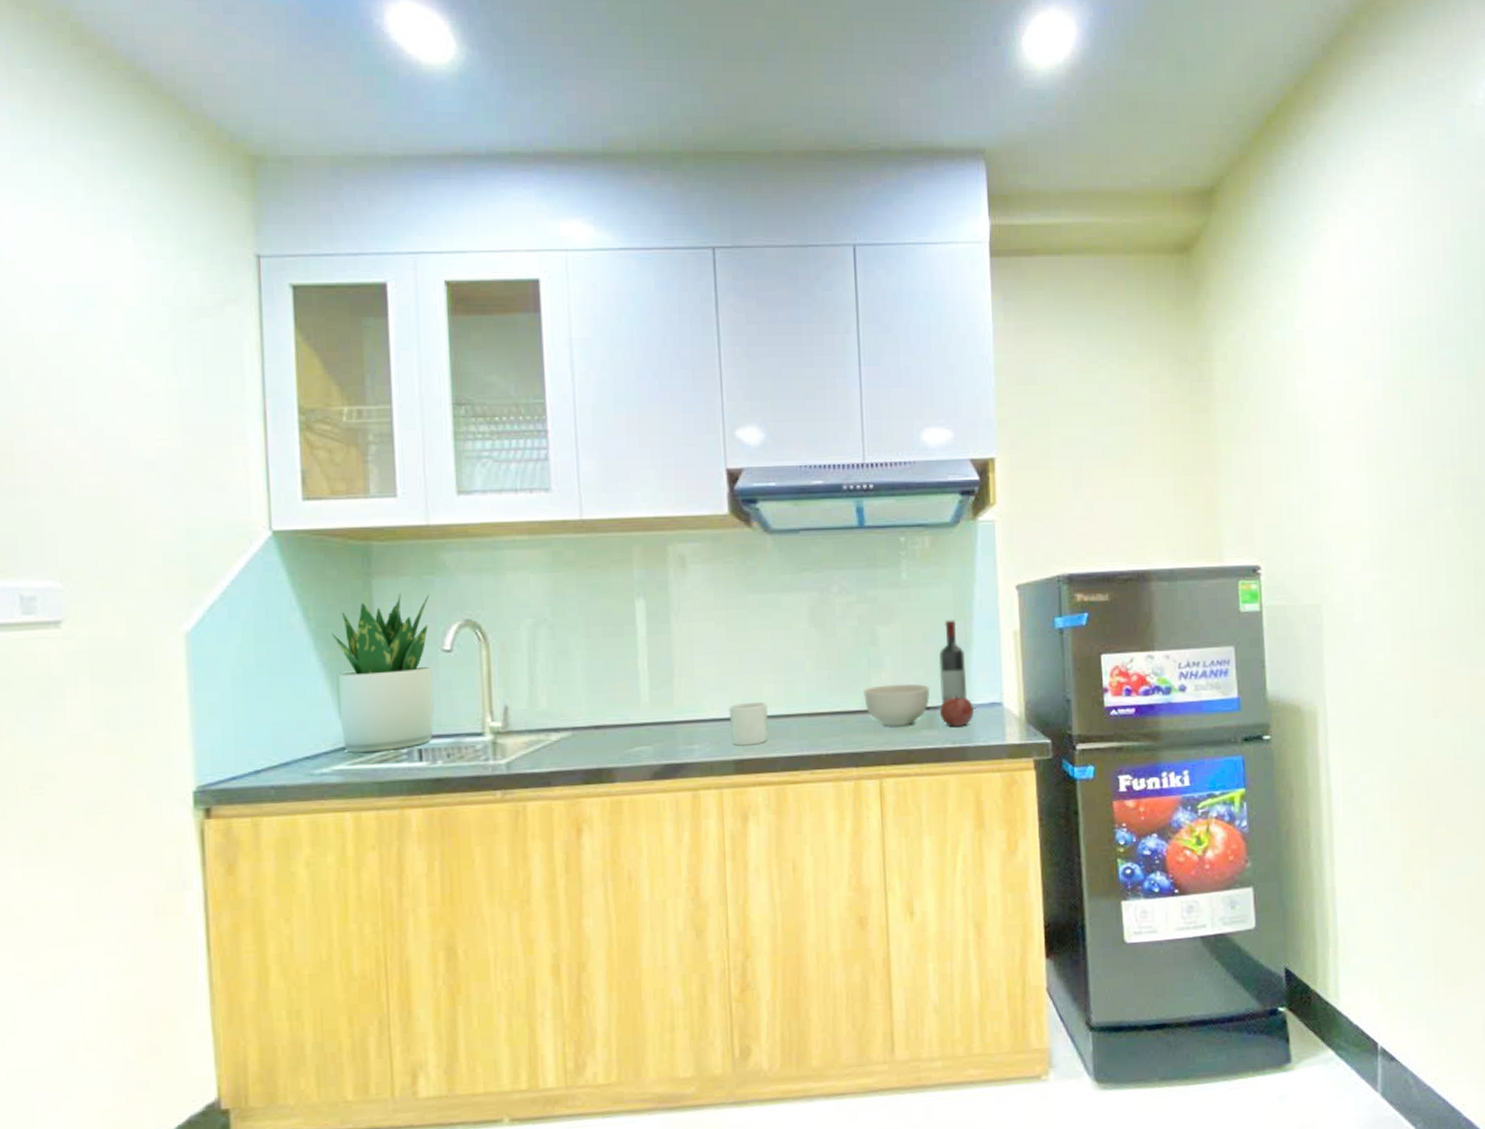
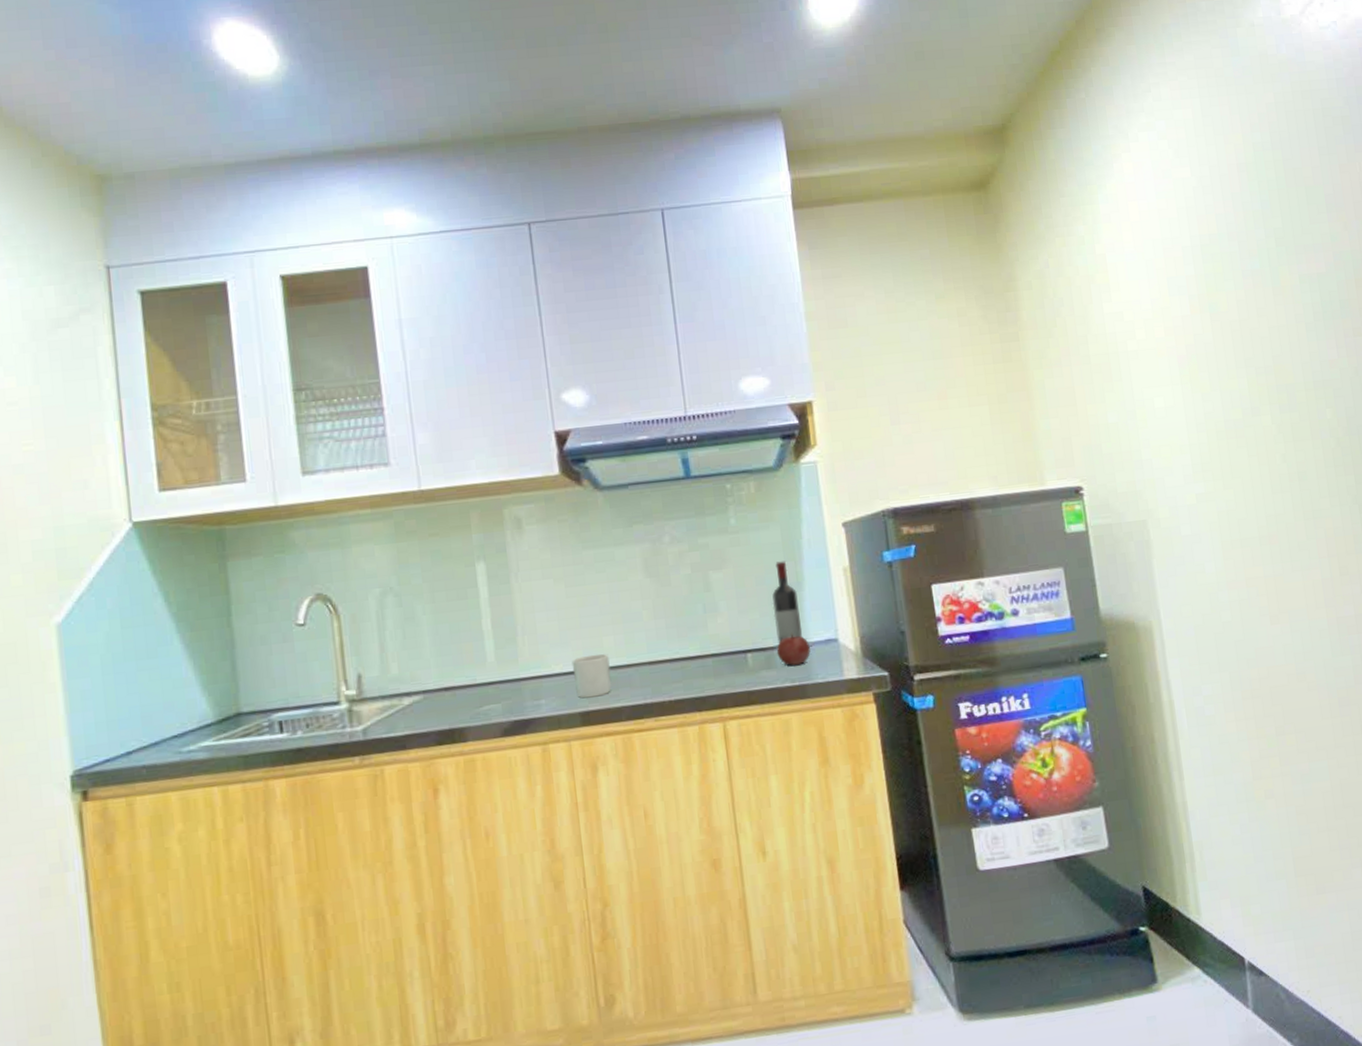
planter: present [331,593,434,753] -> none [192,572,292,729]
bowl: present [862,683,930,727] -> none [700,626,766,670]

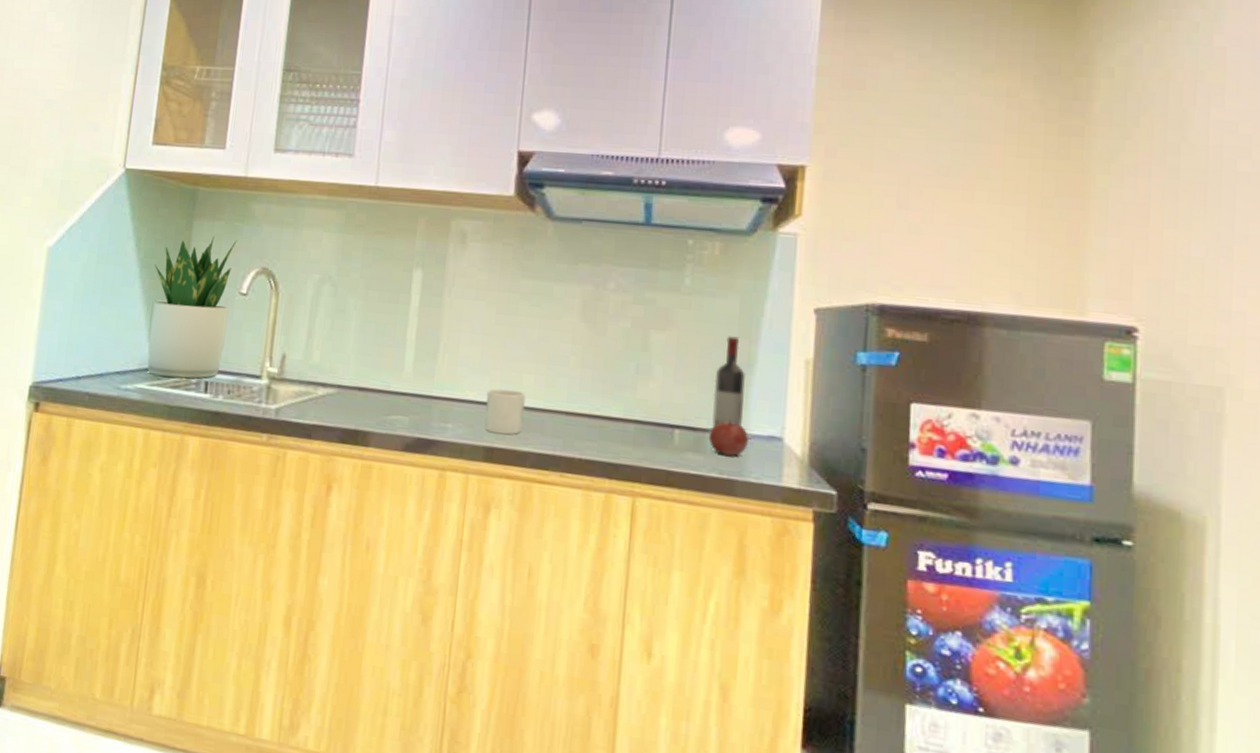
planter: none [192,572,292,729] -> present [147,236,237,379]

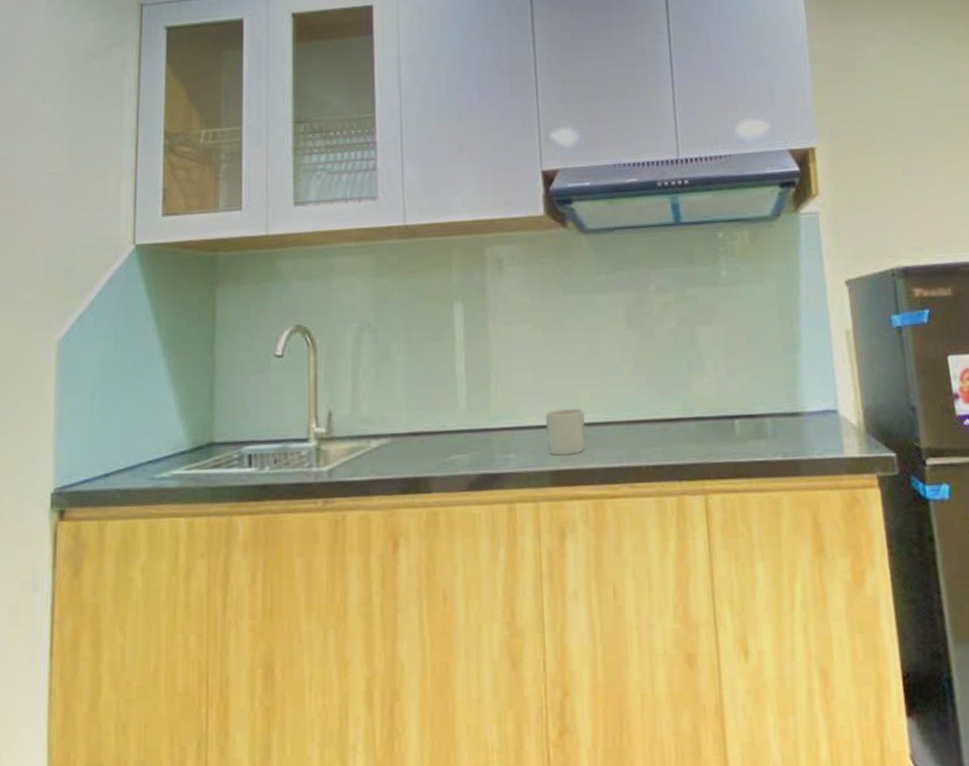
planter: present [147,236,237,379] -> none [179,301,266,458]
fruit: present [708,418,748,456] -> none [767,399,806,437]
wine bottle: present [712,336,745,427] -> none [764,319,797,410]

